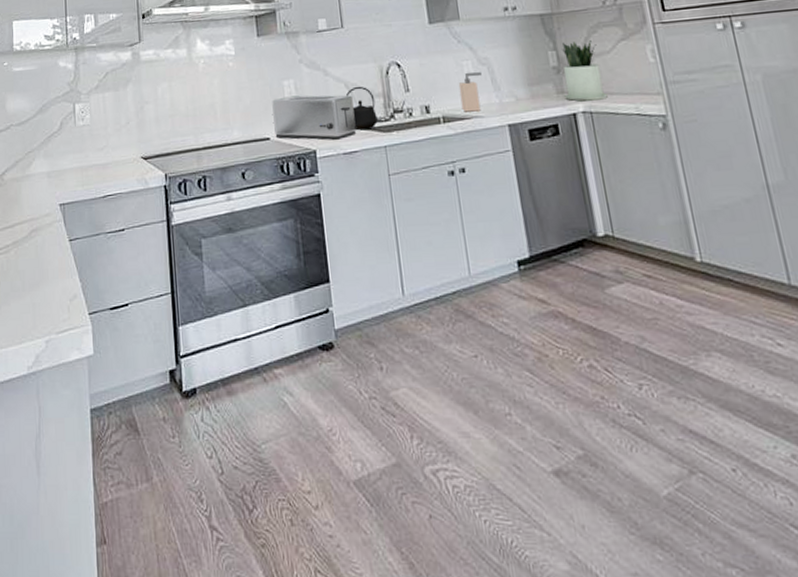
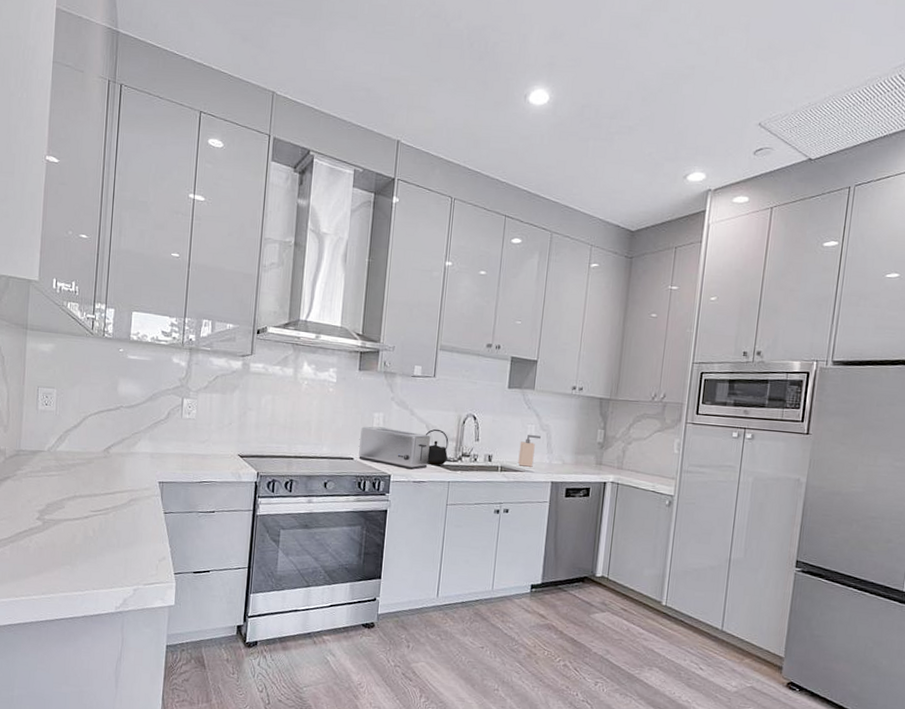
planter: present [562,40,608,102] -> none [601,425,636,475]

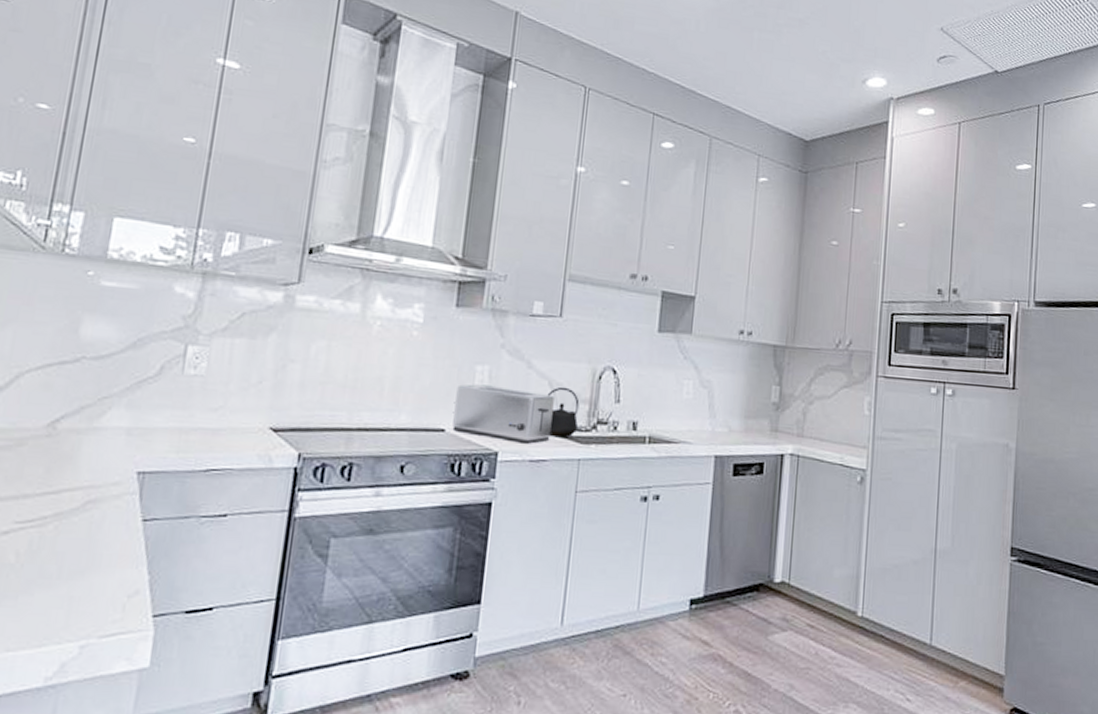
soap dispenser: present [518,435,541,467] -> none [671,394,700,437]

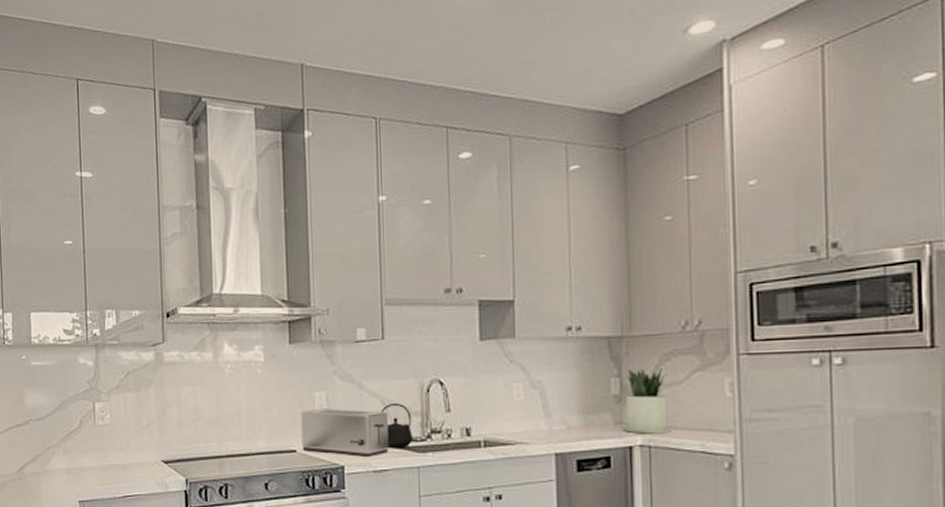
planter: none [777,380,819,445] -> present [622,369,671,434]

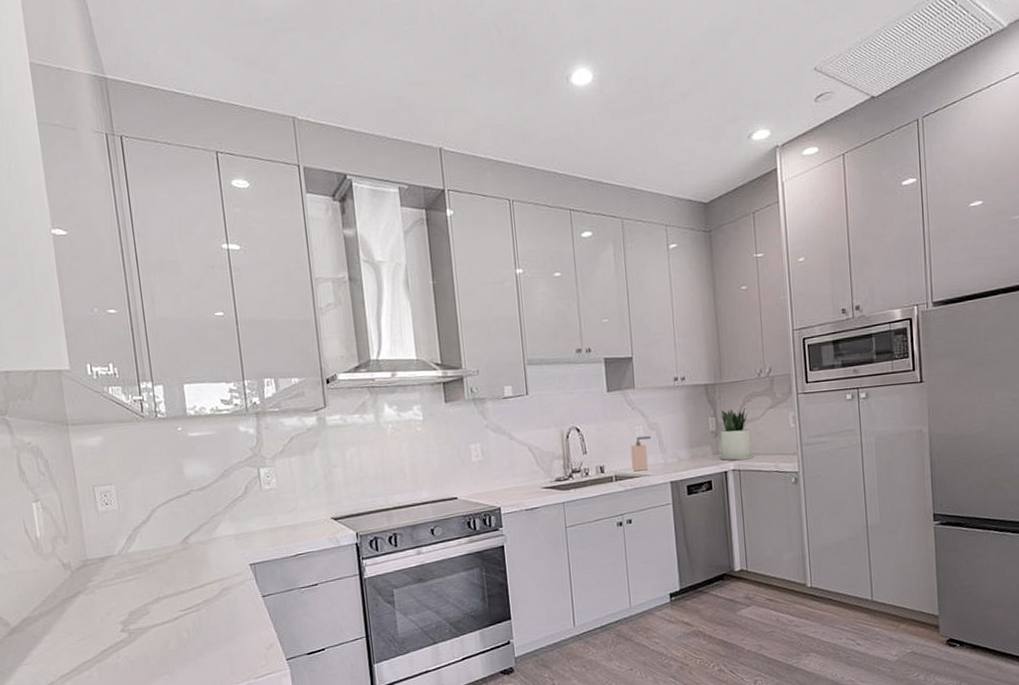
toaster: present [301,408,389,457] -> none [459,457,538,498]
kettle: present [382,402,414,448] -> none [530,449,558,488]
soap dispenser: none [505,396,532,437] -> present [630,436,651,472]

